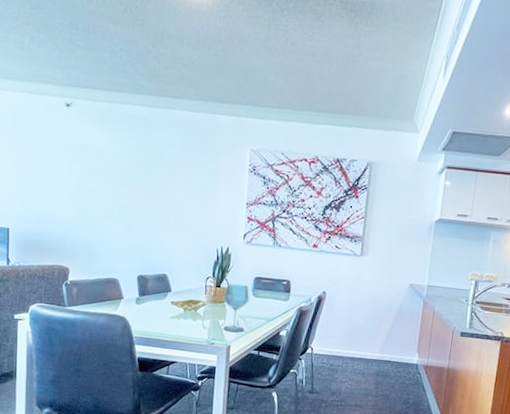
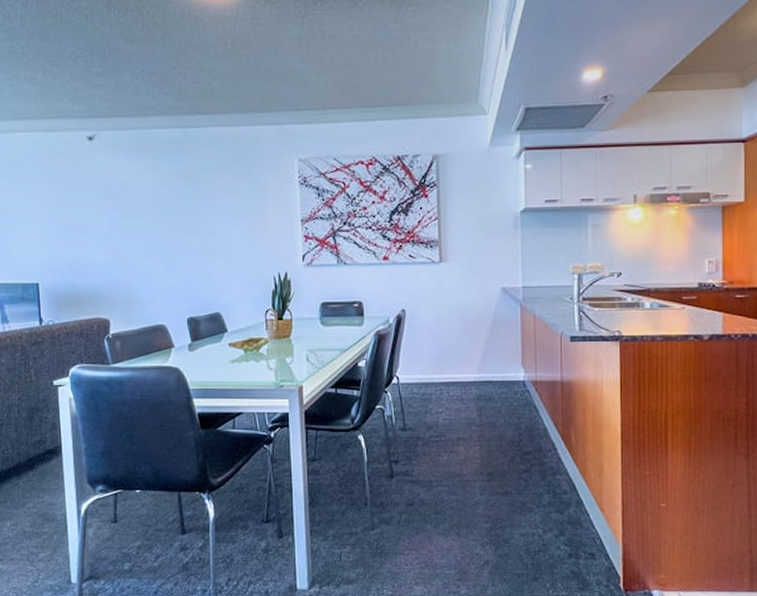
wine glass: present [223,283,250,332] -> none [287,313,318,370]

